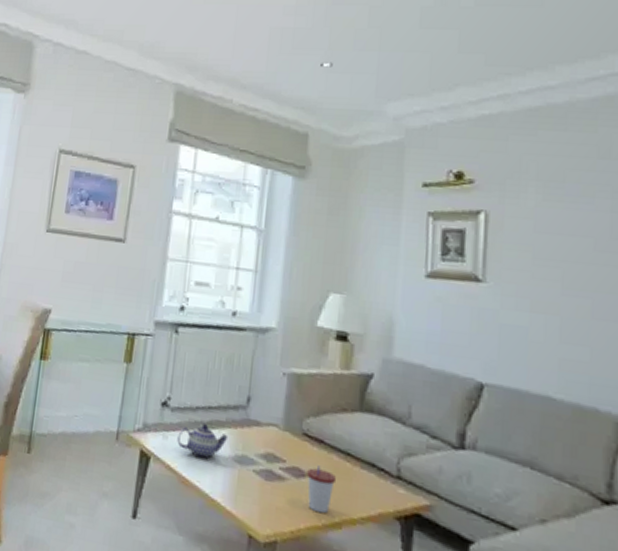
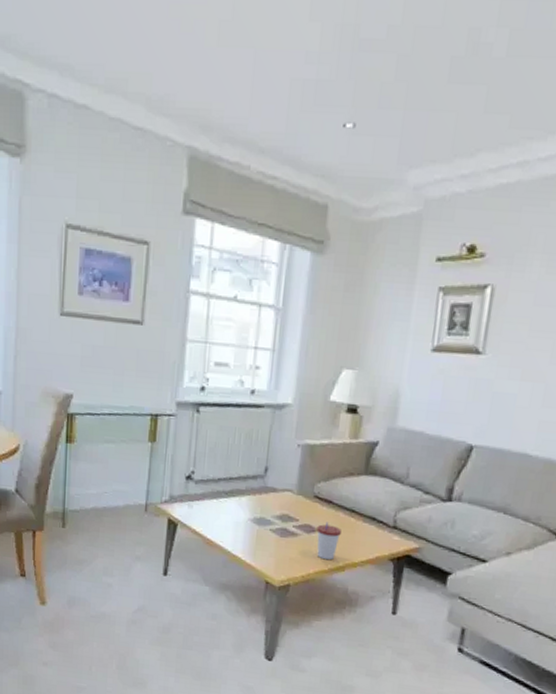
teapot: present [177,424,229,460] -> none [201,493,248,523]

